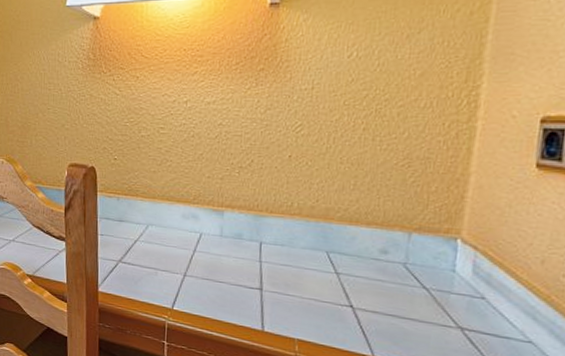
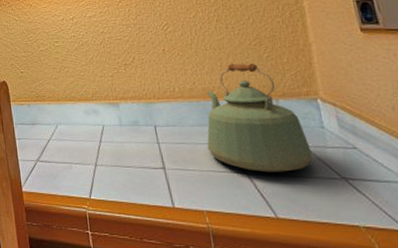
kettle: none [315,183,434,312] -> present [207,63,314,173]

